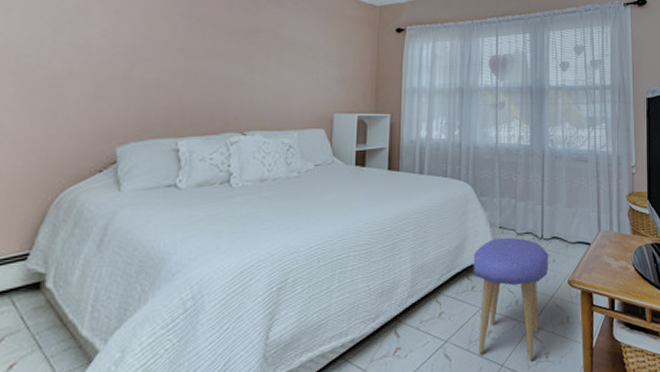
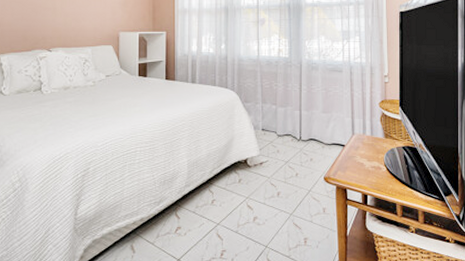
stool: present [473,237,549,360] -> none [239,138,307,244]

